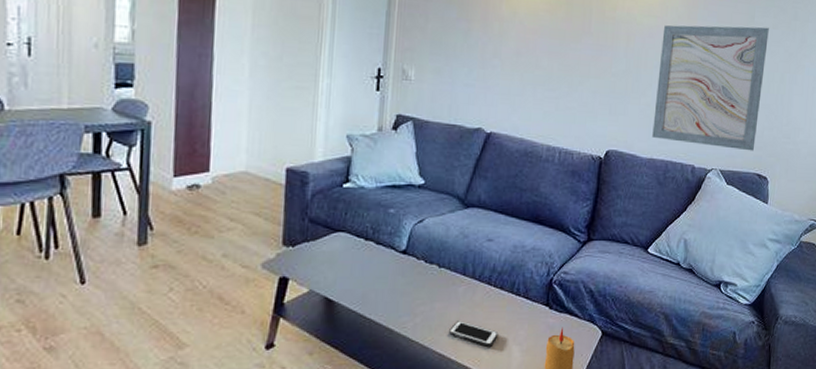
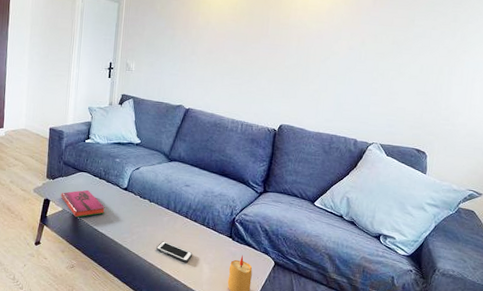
hardback book: none [305,257,374,300] -> present [60,189,105,218]
wall art: present [652,25,769,151] -> none [319,28,429,130]

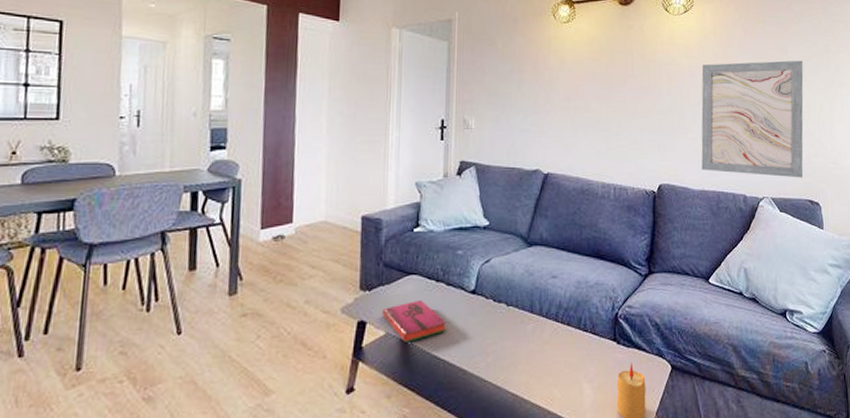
cell phone: present [156,241,193,263] -> none [521,359,569,385]
wall art: none [319,28,429,130] -> present [701,60,803,178]

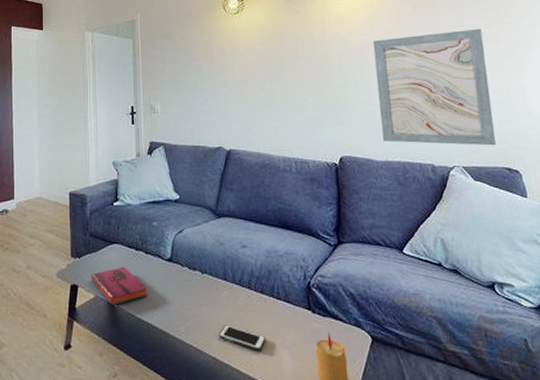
cell phone: none [521,359,569,385] -> present [219,325,267,351]

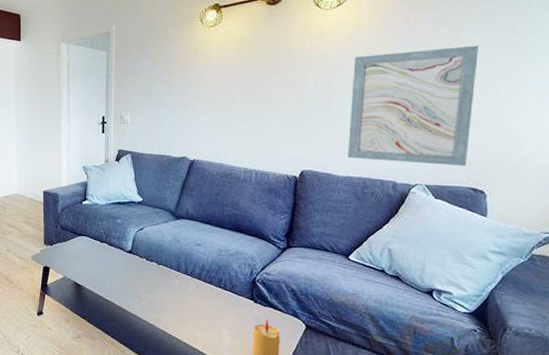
hardback book: present [91,266,147,305] -> none [60,254,109,285]
cell phone: present [219,325,267,351] -> none [169,306,210,329]

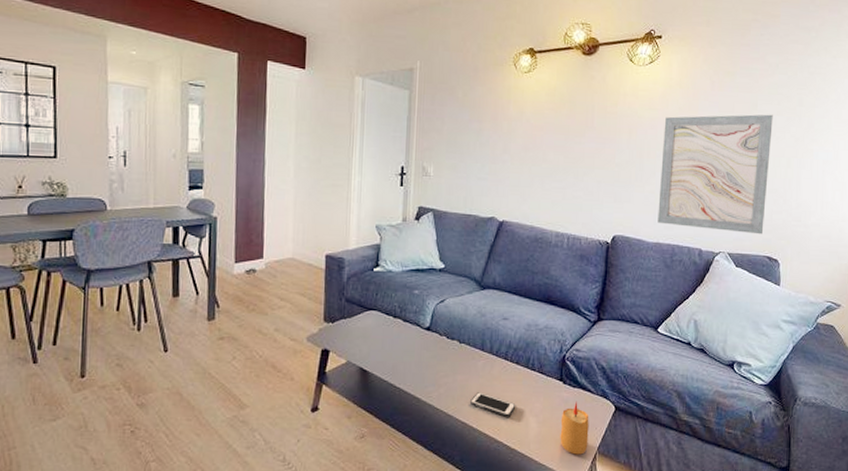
cell phone: none [169,306,210,329] -> present [470,392,516,417]

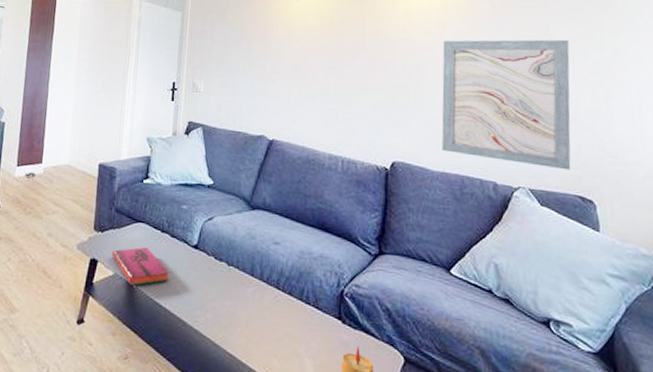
hardback book: none [343,333,402,371] -> present [111,246,169,286]
cell phone: present [470,392,516,417] -> none [239,322,289,355]

